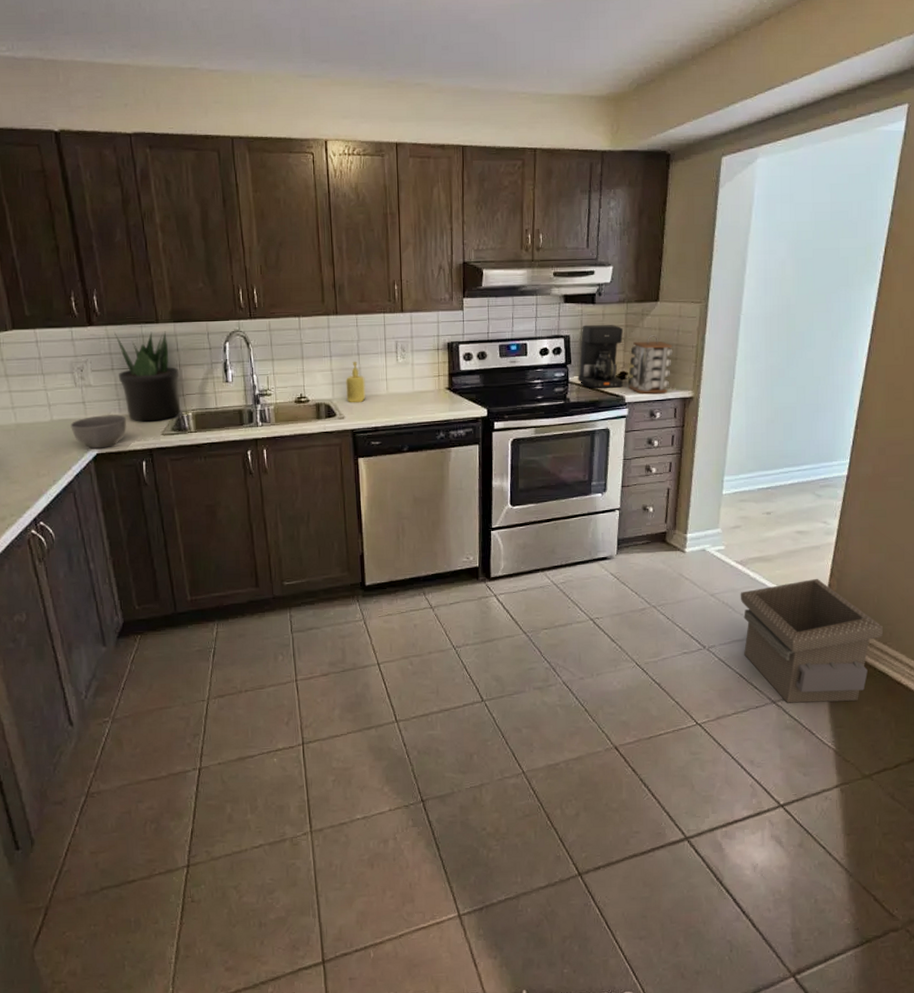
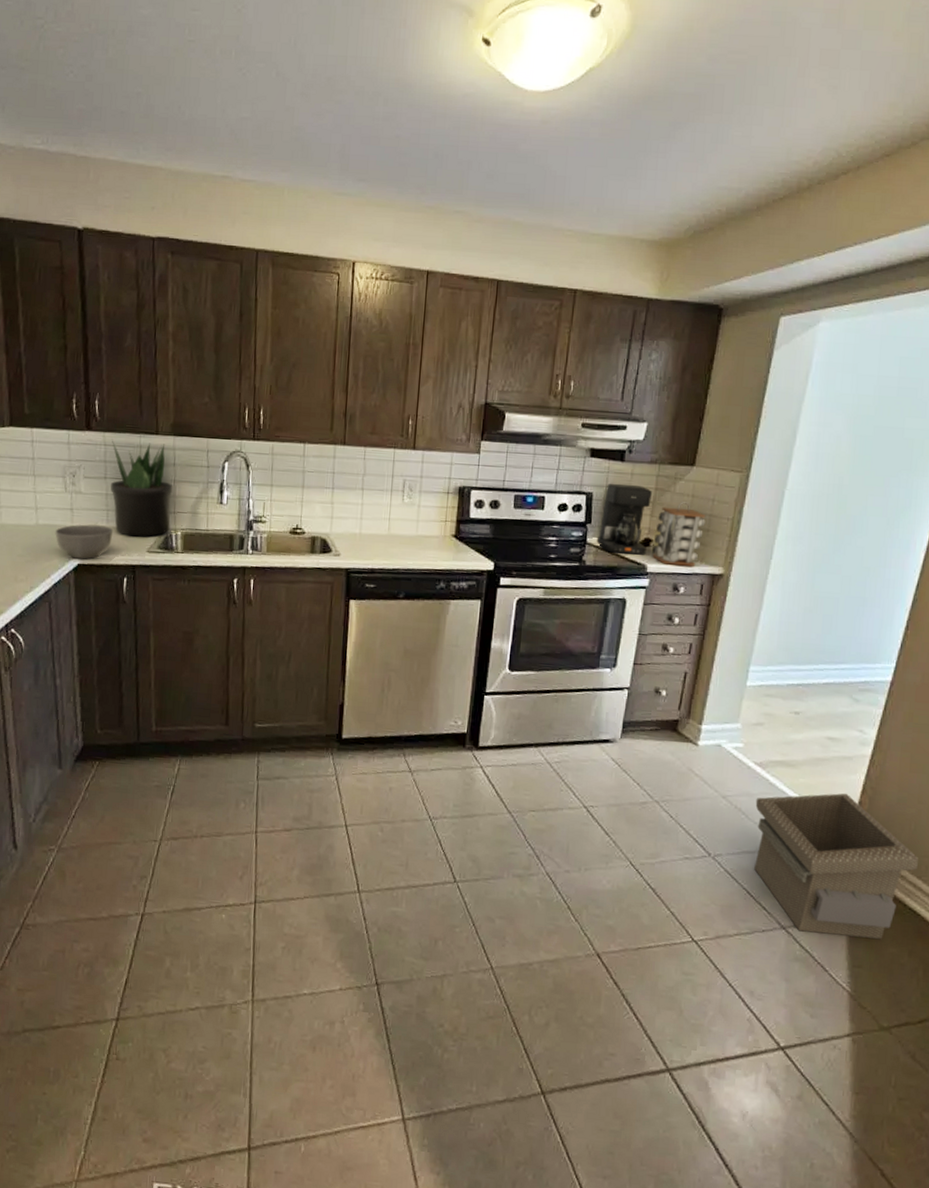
soap dispenser: present [346,361,366,403] -> none [344,495,367,541]

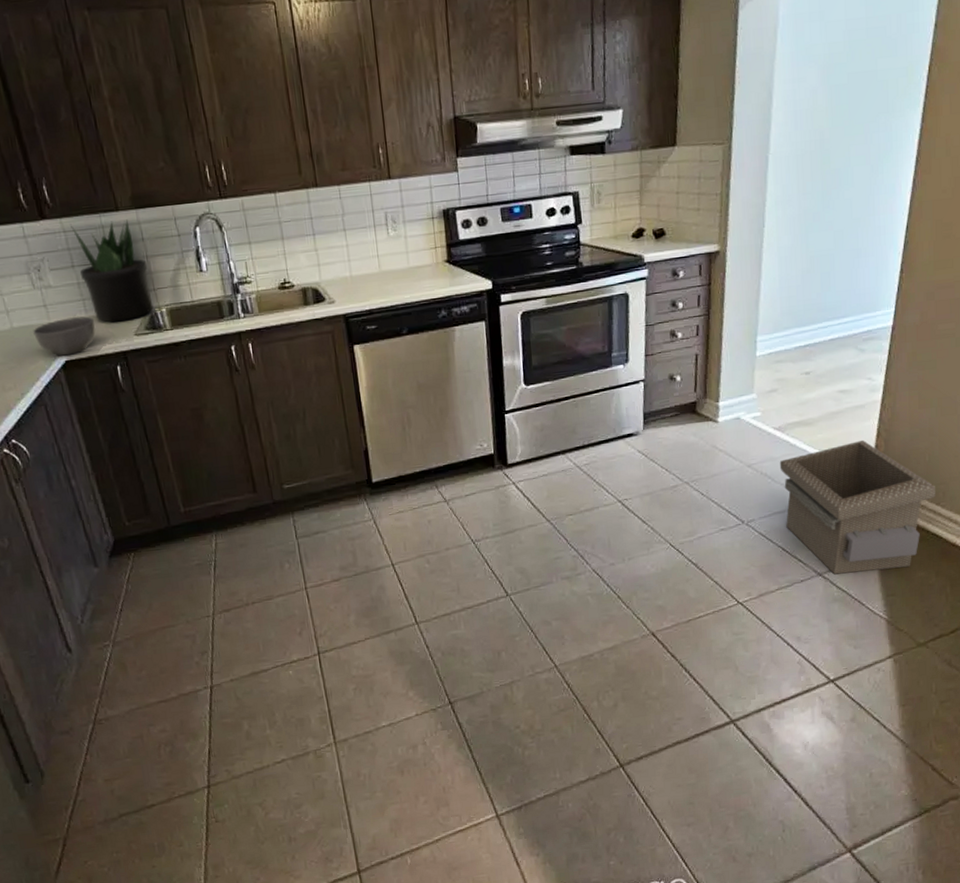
coffee maker: present [596,483,652,555] -> none [589,175,641,249]
spice rack: present [652,502,706,567] -> none [646,184,695,252]

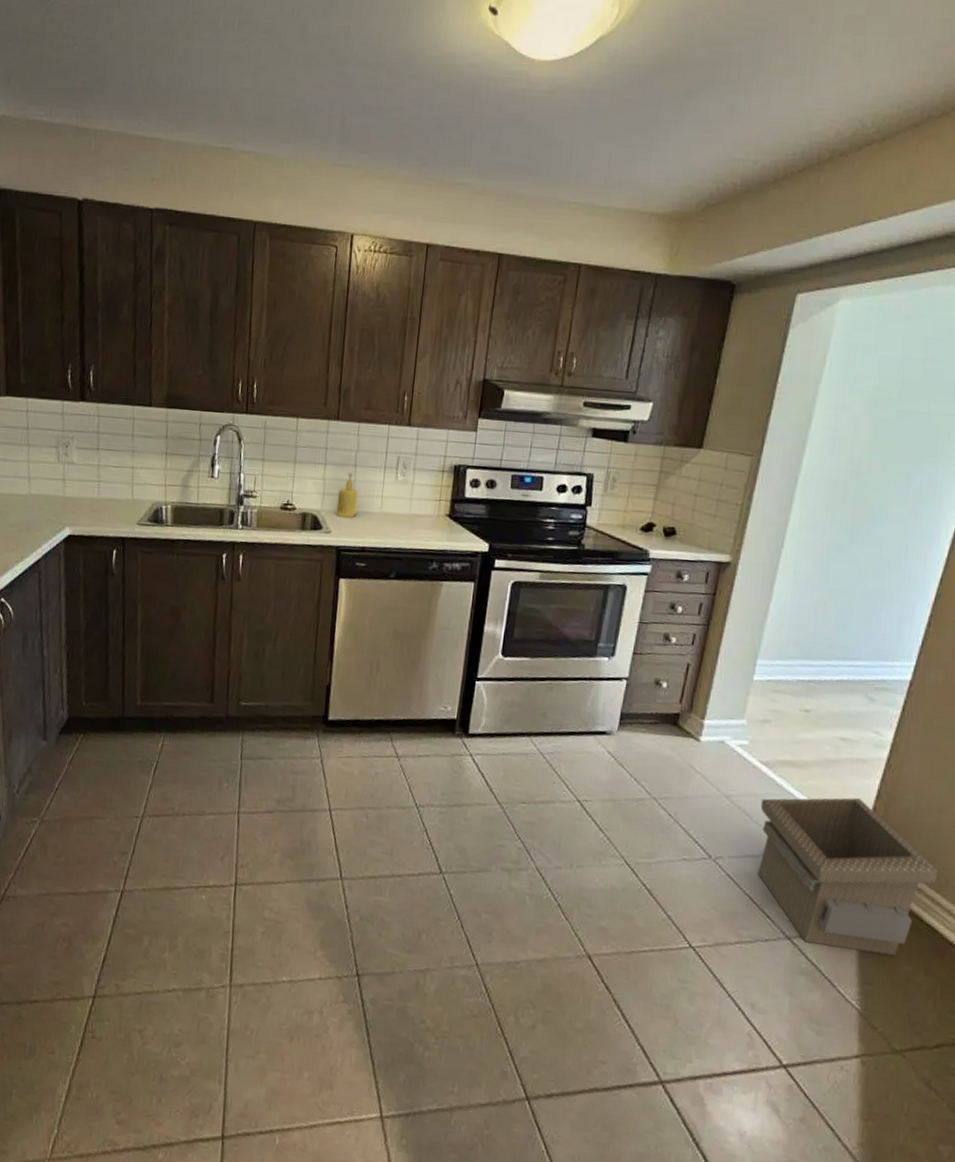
bowl: present [33,316,96,356] -> none [47,495,104,531]
planter: present [70,219,154,323] -> none [102,410,165,510]
soap dispenser: none [333,237,357,285] -> present [336,472,359,519]

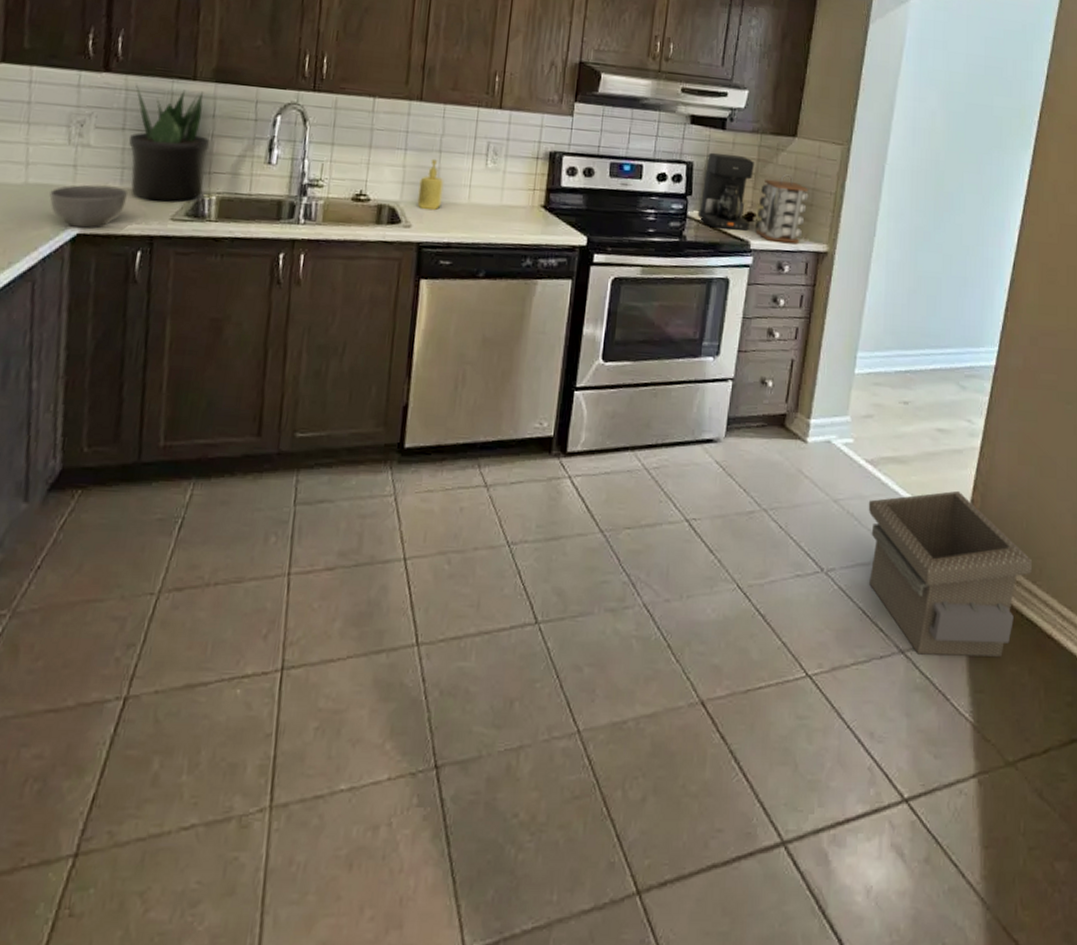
bowl: none [47,495,104,531] -> present [49,184,127,228]
planter: none [102,410,165,510] -> present [129,83,211,202]
coffee maker: none [596,464,656,540] -> present [697,152,754,231]
spice rack: none [655,485,713,553] -> present [755,174,809,243]

